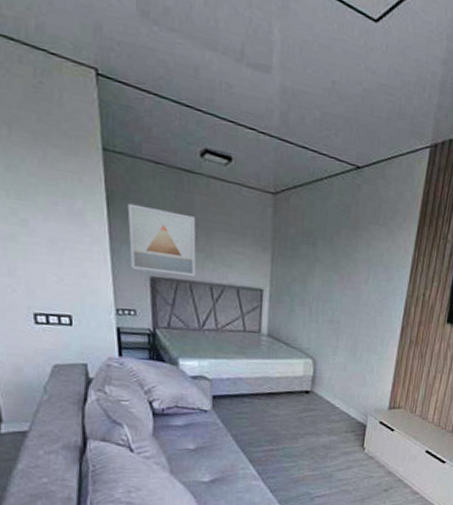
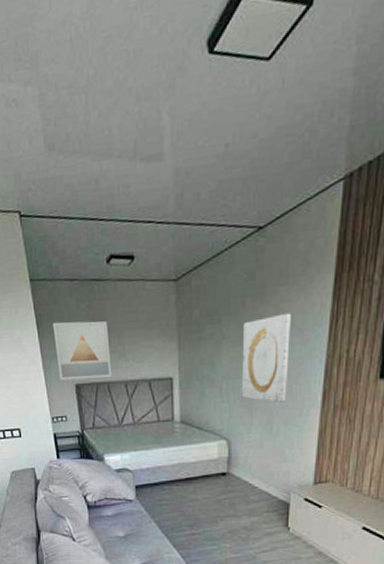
wall art: none [329,249,380,331] -> present [241,313,291,403]

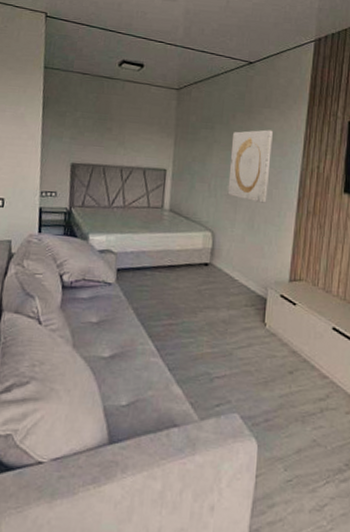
wall art: present [52,321,112,380] -> none [56,105,112,162]

